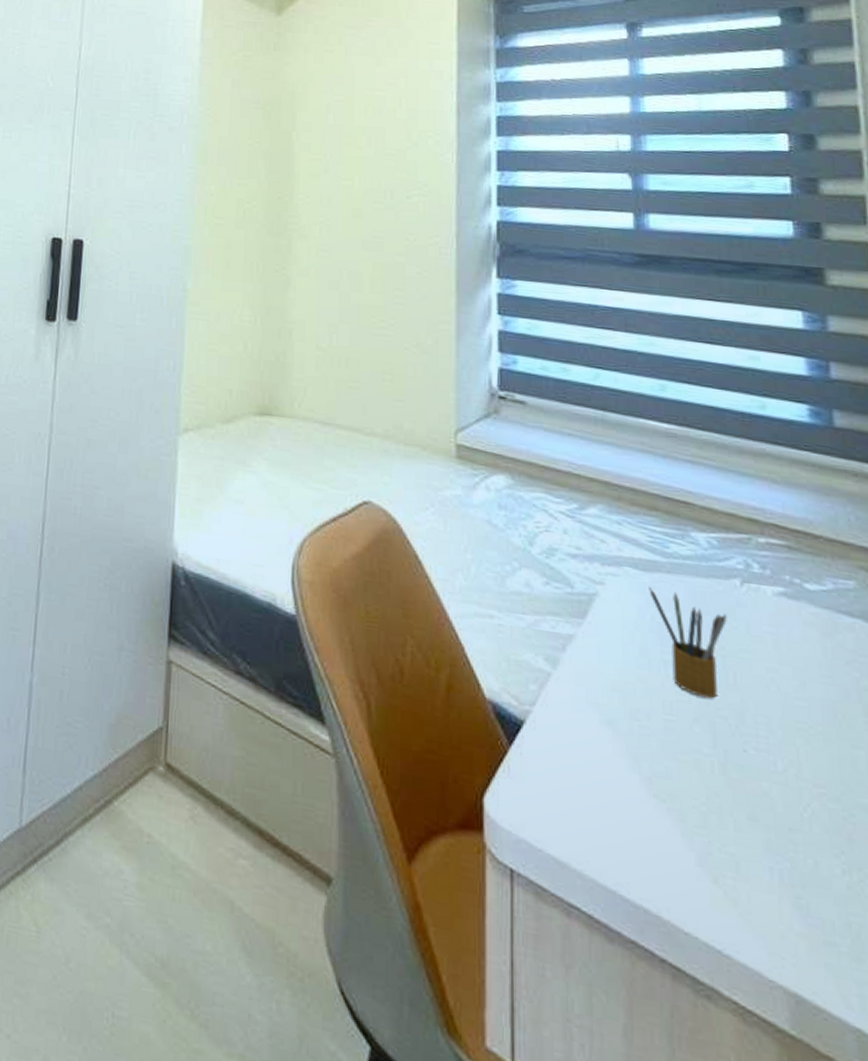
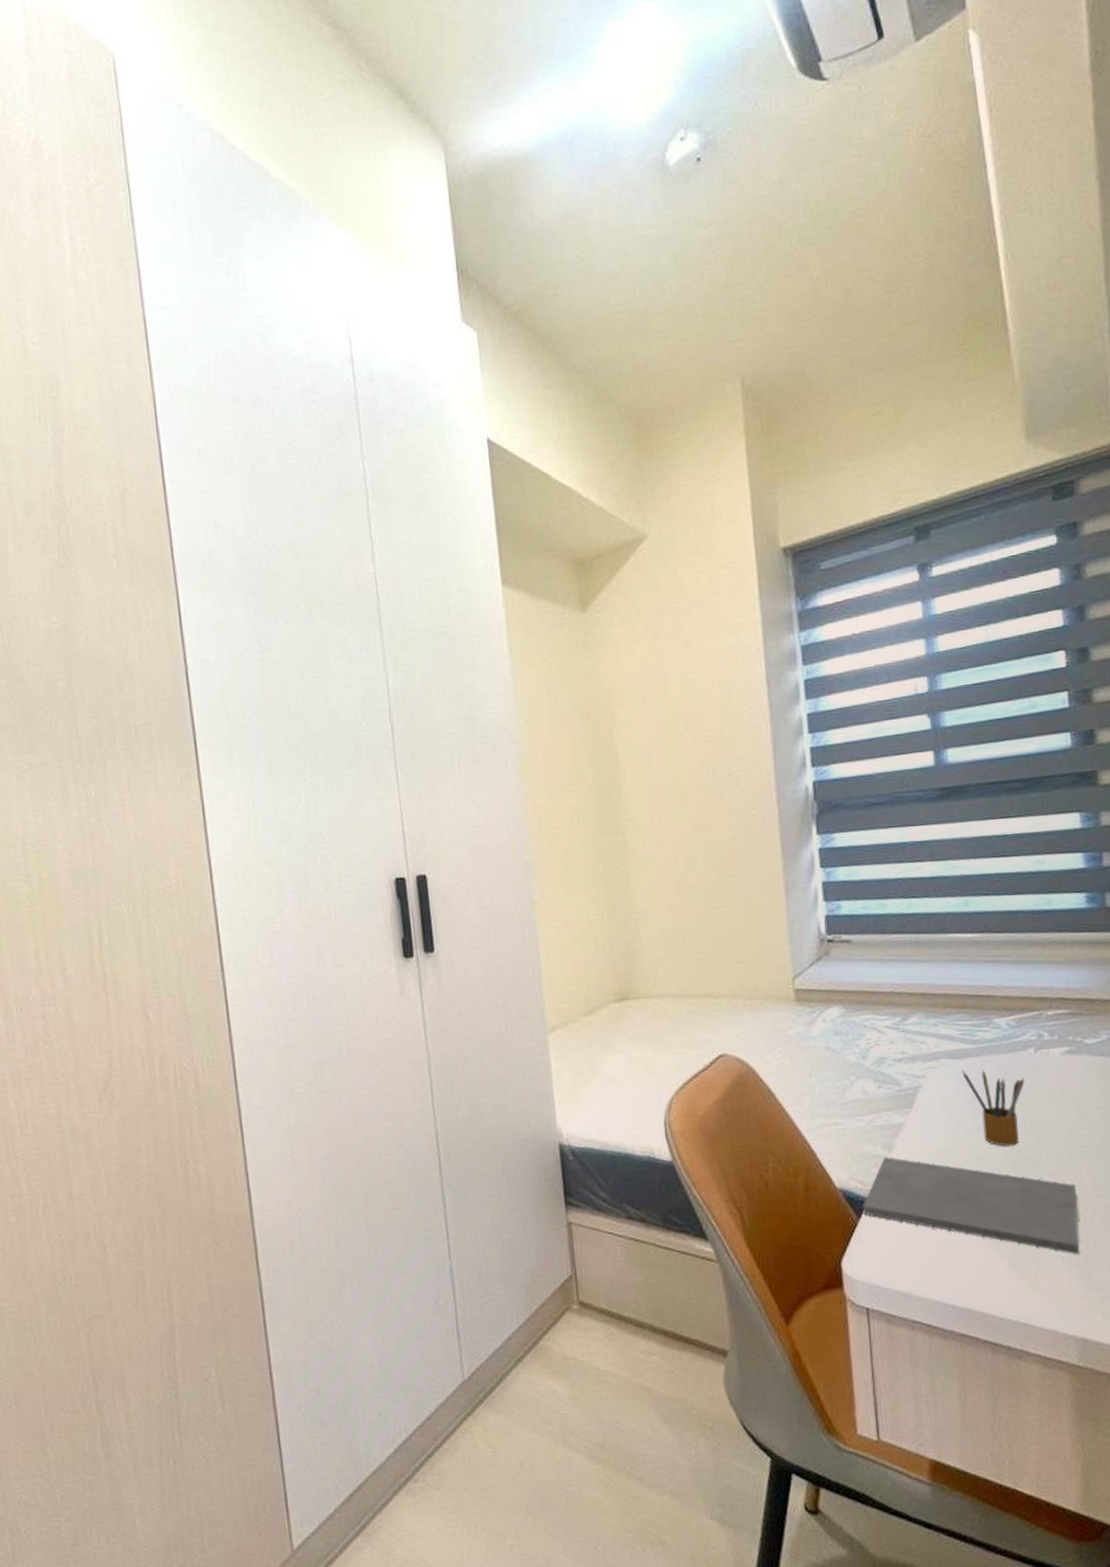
notepad: none [514,672,795,870] -> present [862,1156,1080,1255]

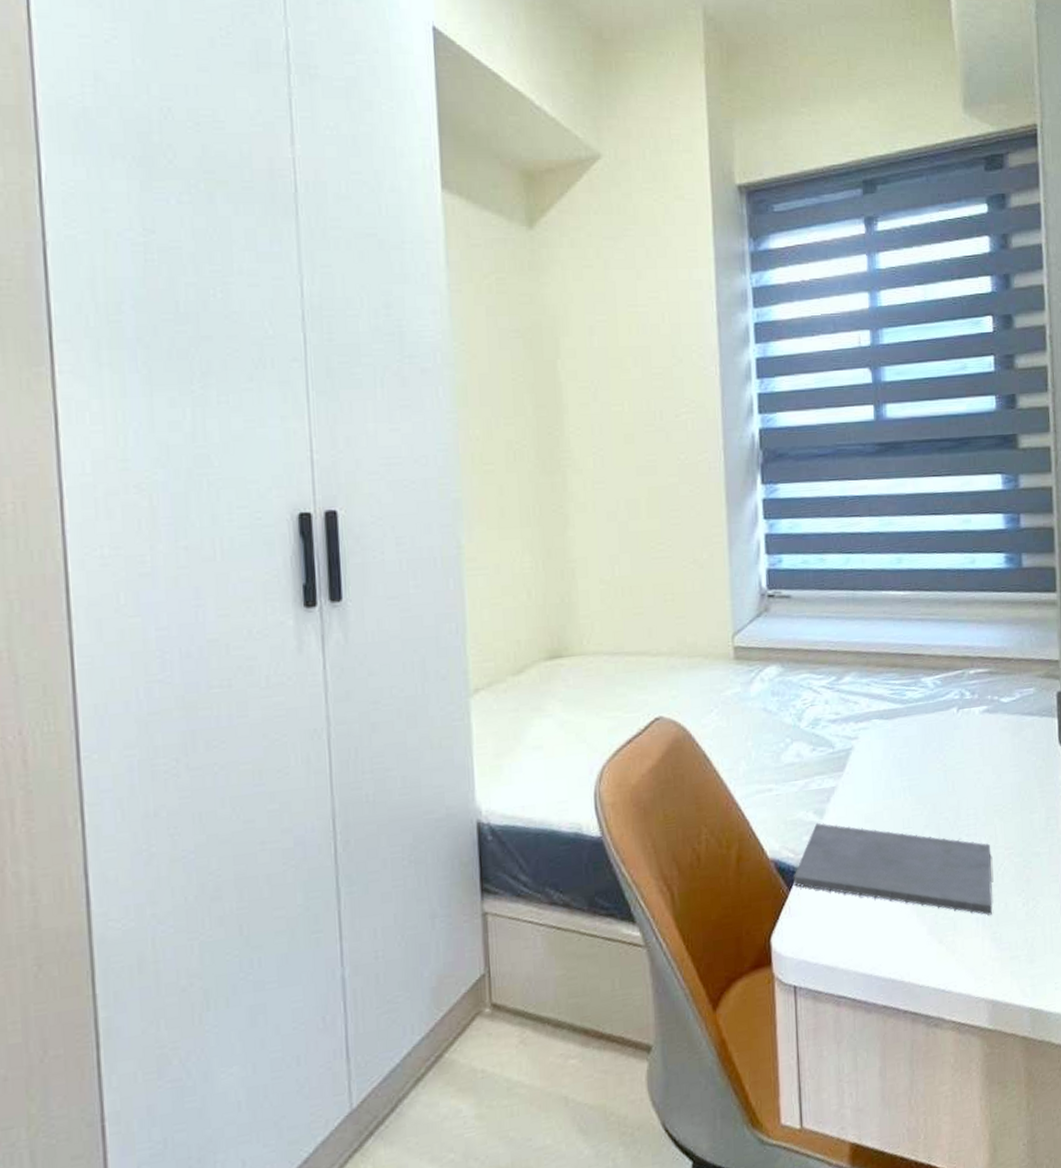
pencil box: present [962,1070,1025,1147] -> none [891,730,948,808]

